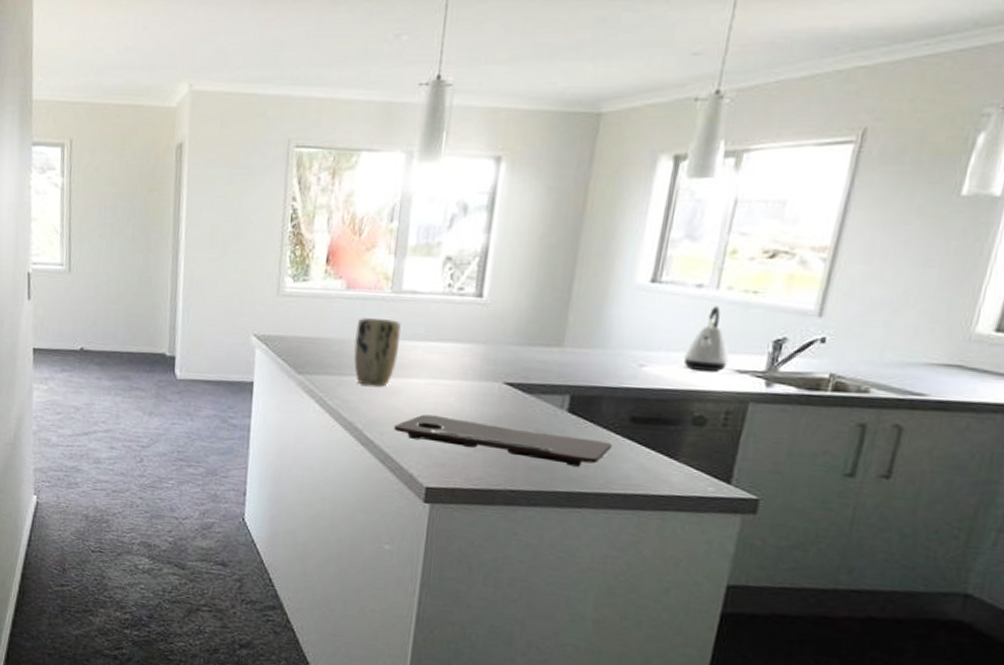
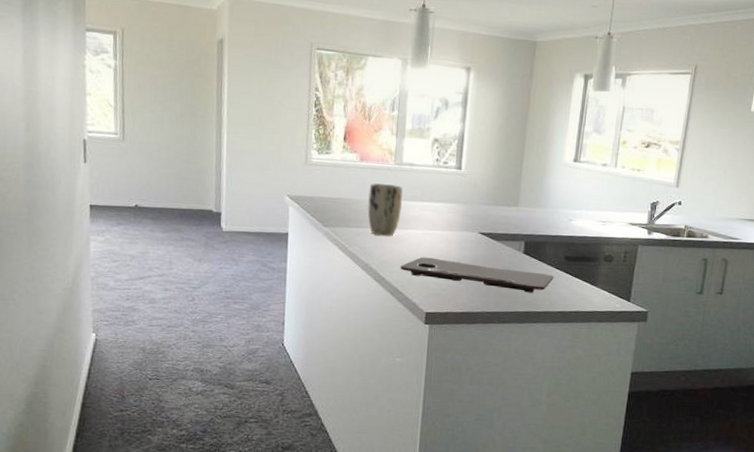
kettle: present [683,306,729,372] -> none [597,179,625,225]

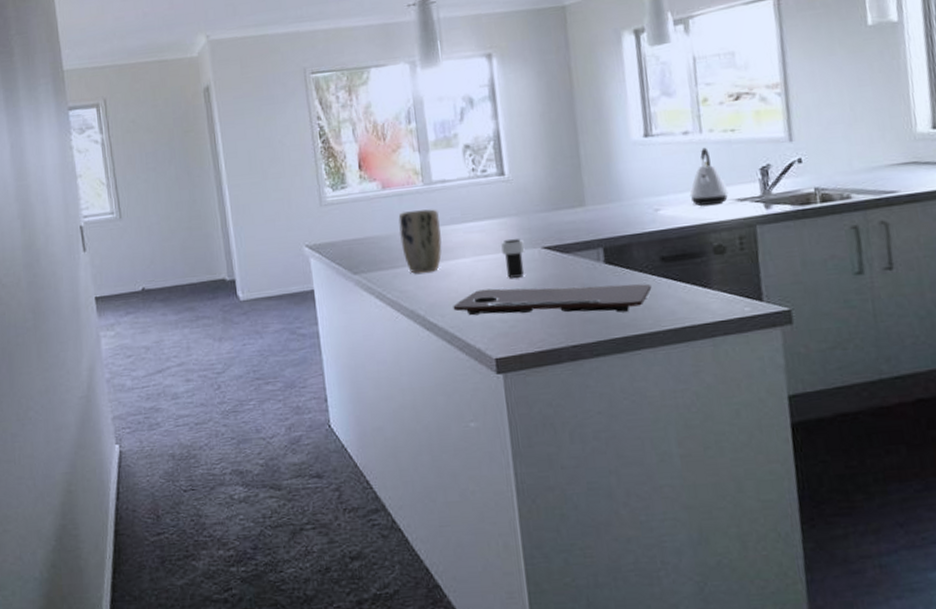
cup: none [447,221,466,253] -> present [501,238,525,278]
kettle: none [597,179,625,225] -> present [689,147,729,206]

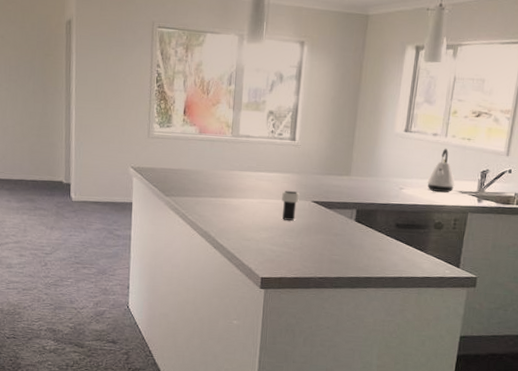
plant pot: present [398,209,442,273] -> none [206,154,239,205]
cutting board: present [453,283,652,316] -> none [237,224,385,259]

